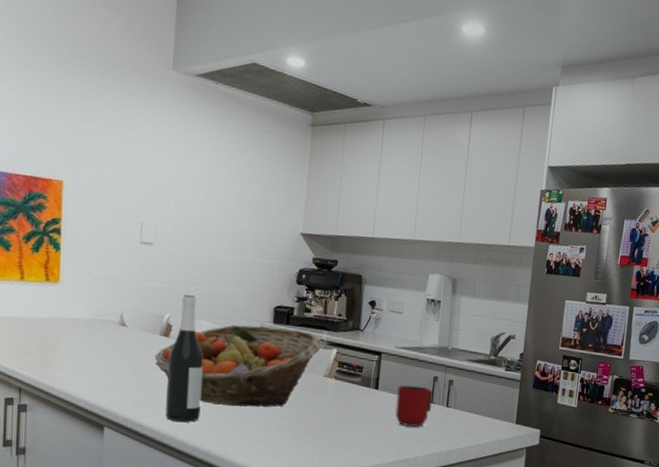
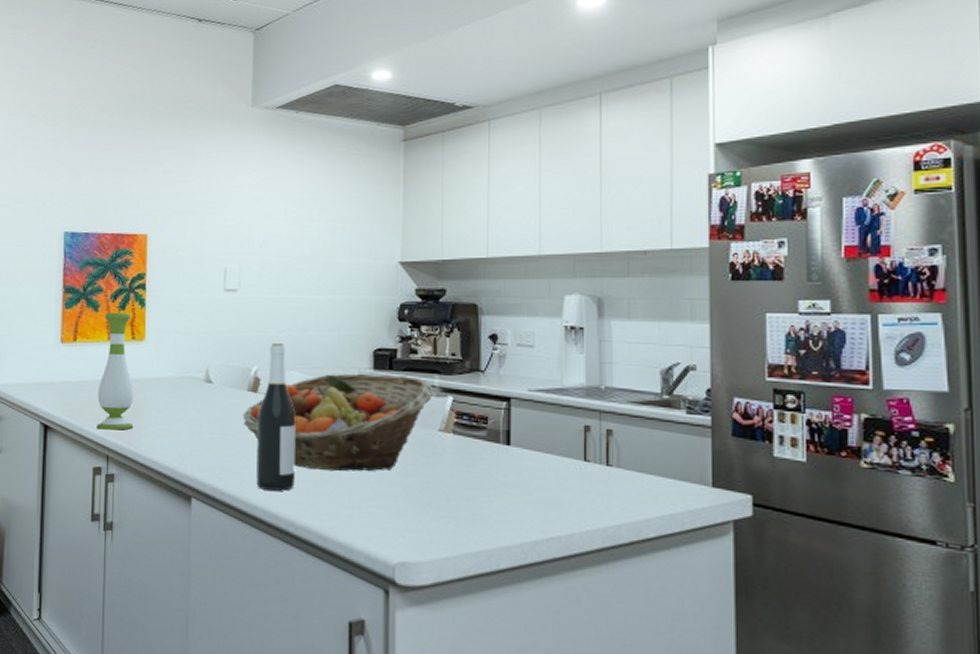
vase: none [8,252,48,365] -> present [96,312,134,430]
mug: present [395,384,434,427] -> none [536,438,586,494]

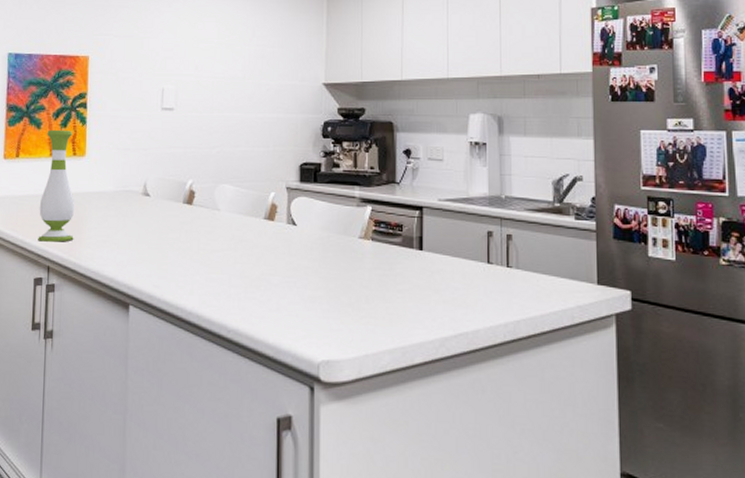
fruit basket: present [242,373,433,472] -> none [178,186,353,278]
wine bottle: present [256,343,296,491] -> none [191,159,228,297]

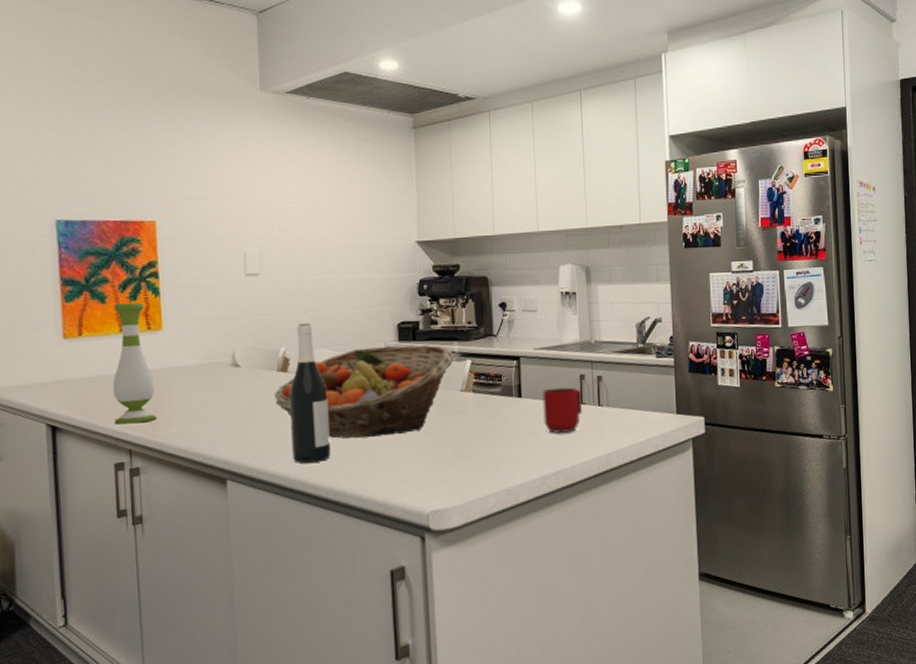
fruit basket: none [178,186,353,278] -> present [274,345,453,439]
wine bottle: none [191,159,228,297] -> present [289,323,331,463]
mug: none [445,243,489,294] -> present [542,387,583,434]

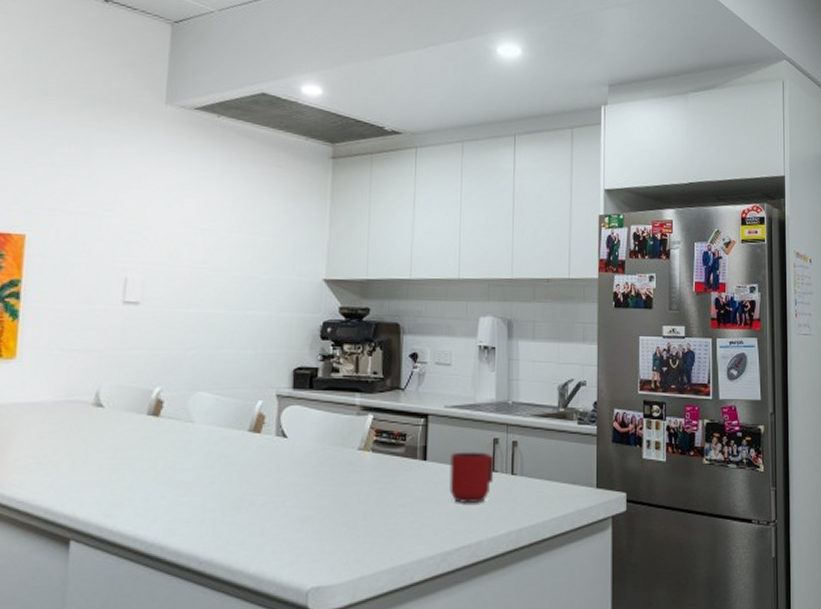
fruit basket: present [274,345,453,439] -> none [140,393,354,498]
wine bottle: present [289,323,331,463] -> none [154,362,204,524]

